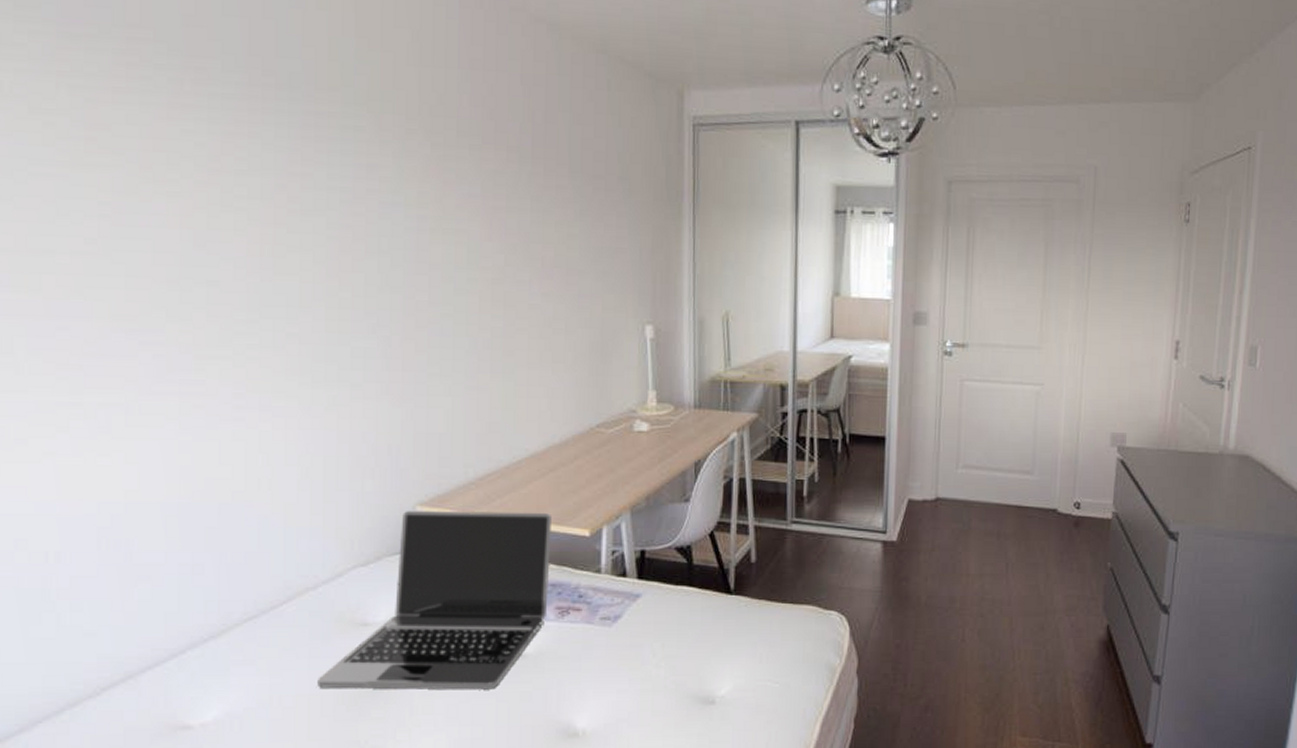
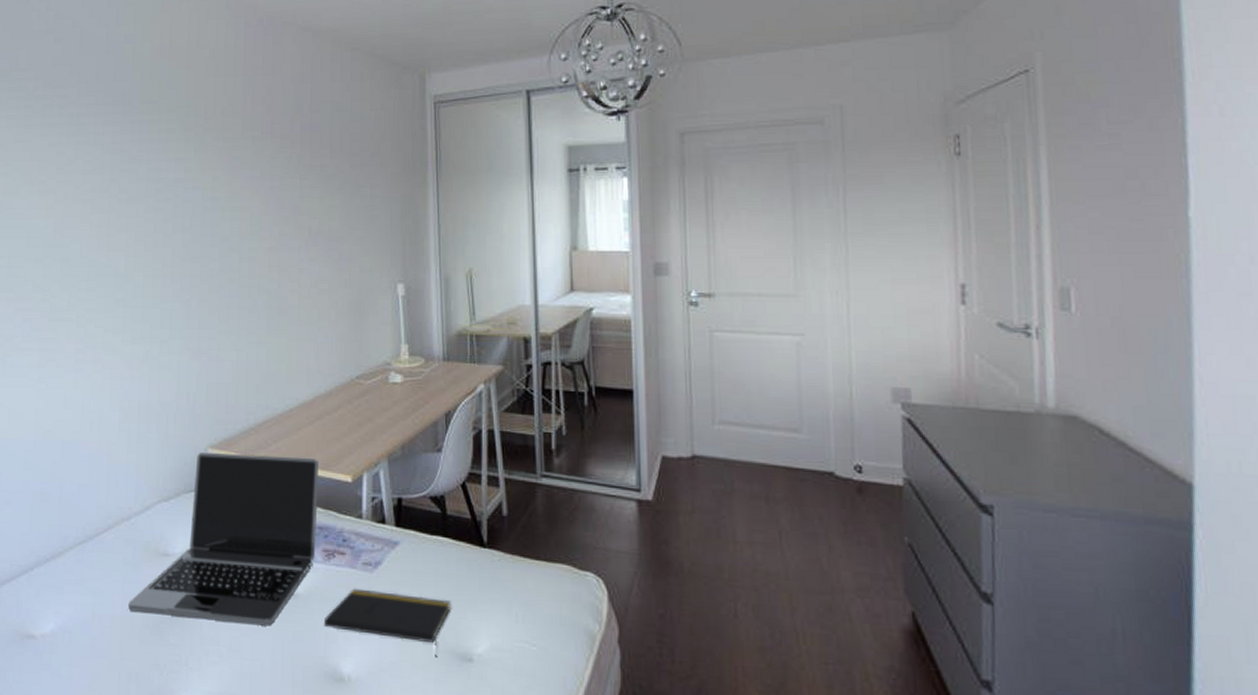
notepad: none [555,643,694,703] -> present [323,588,450,658]

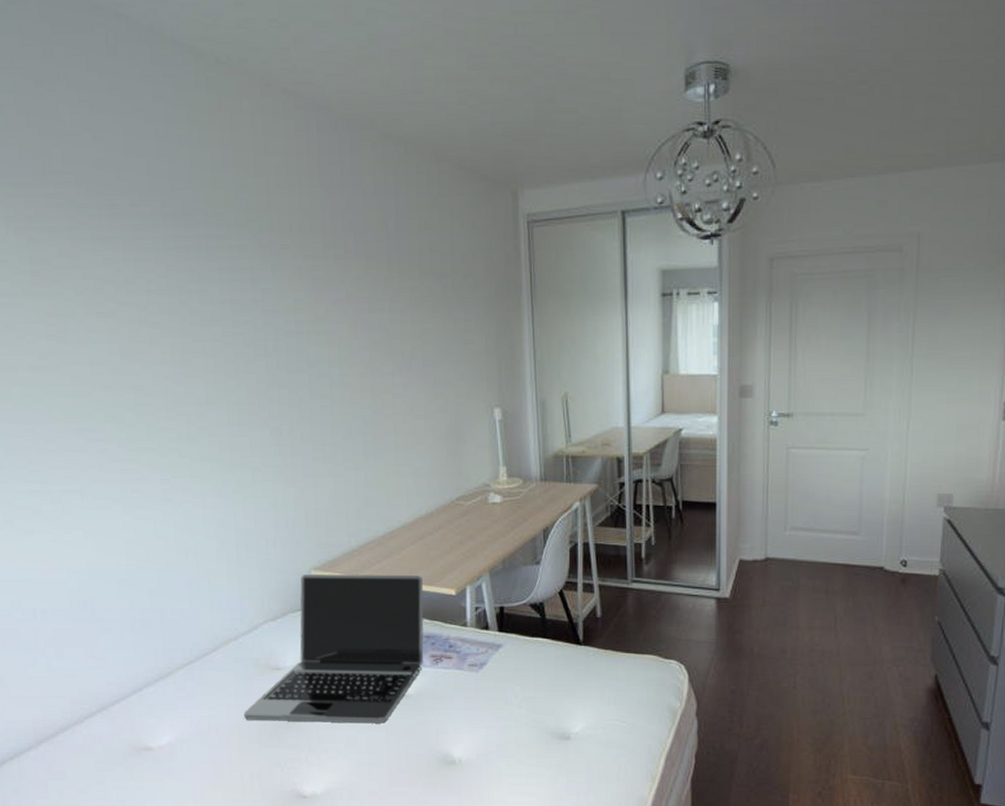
notepad: present [323,588,450,658] -> none [434,686,550,738]

